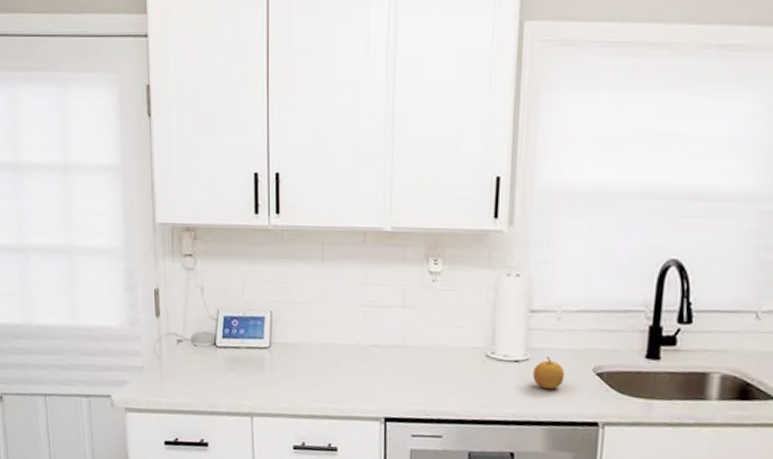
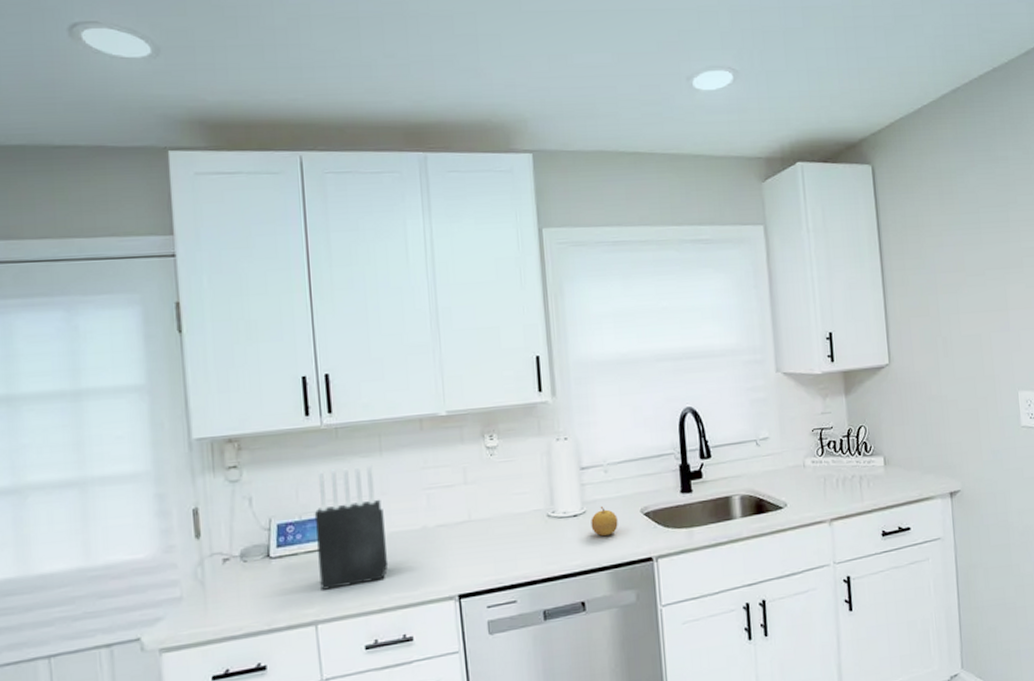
knife block: none [257,270,321,388] -> present [314,464,389,590]

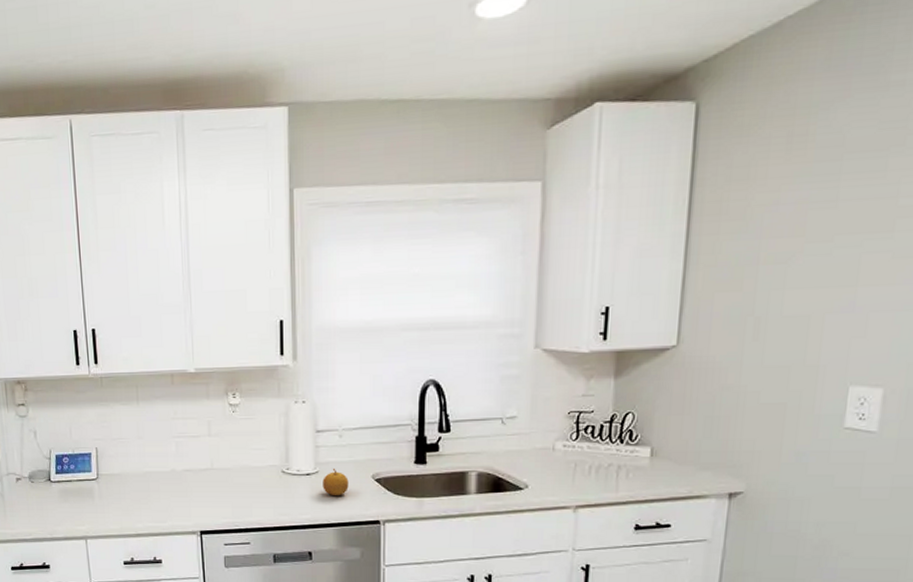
knife block: present [314,464,389,590] -> none [84,411,143,513]

